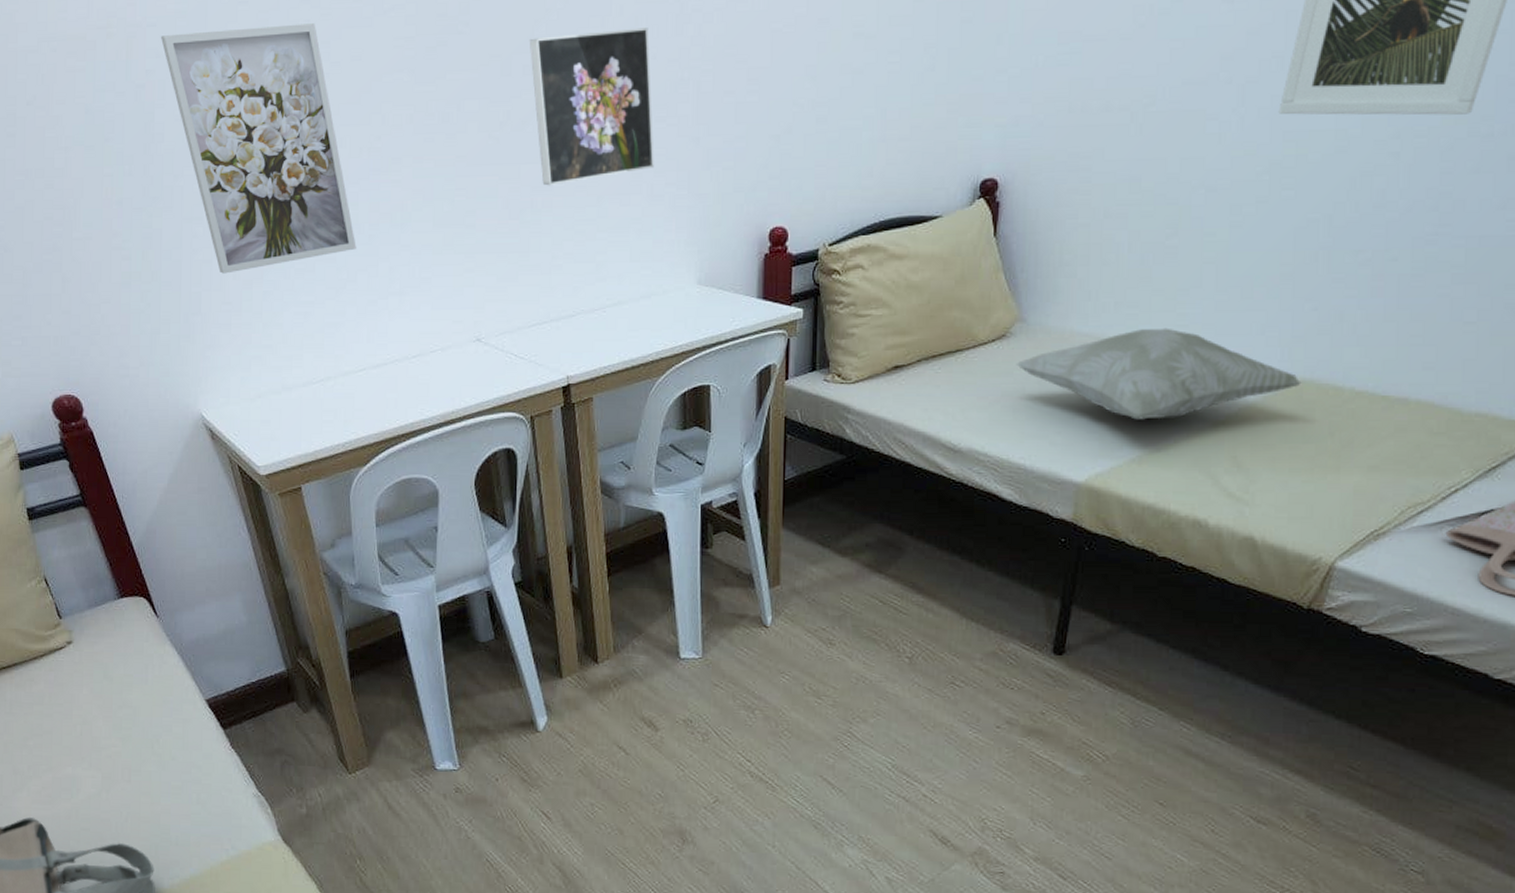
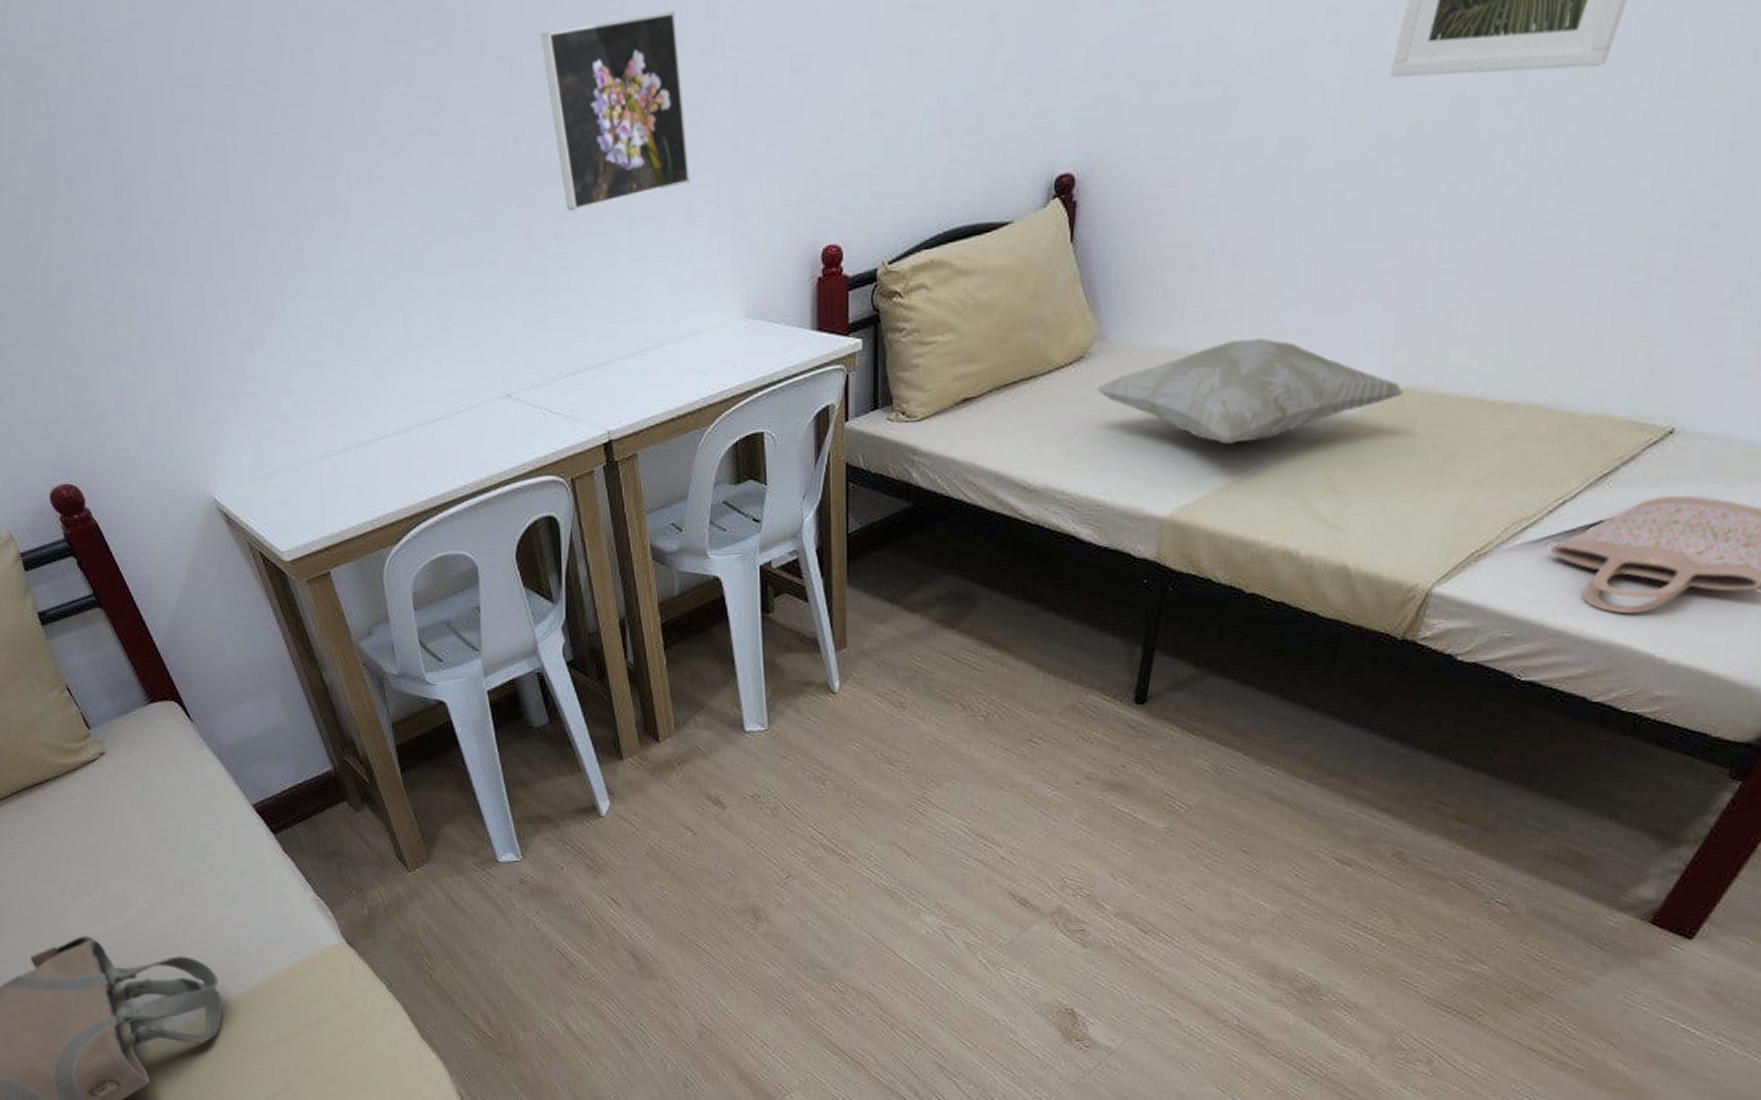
wall art: present [161,23,356,274] -> none [118,28,365,336]

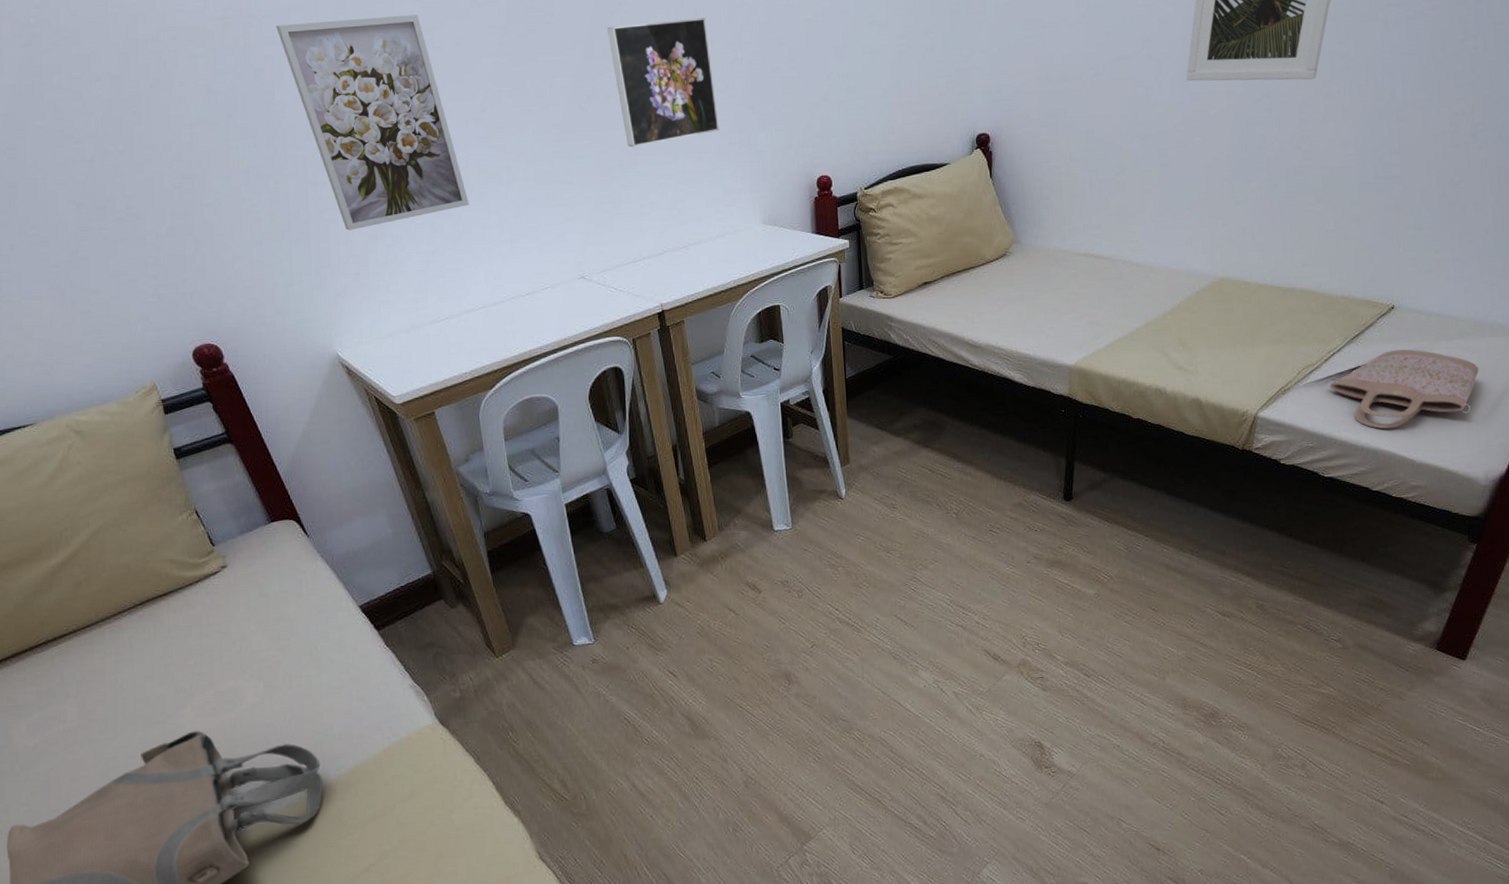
wall art: none [118,28,365,336] -> present [276,14,469,231]
decorative pillow: present [1094,337,1404,444] -> none [1015,243,1221,315]

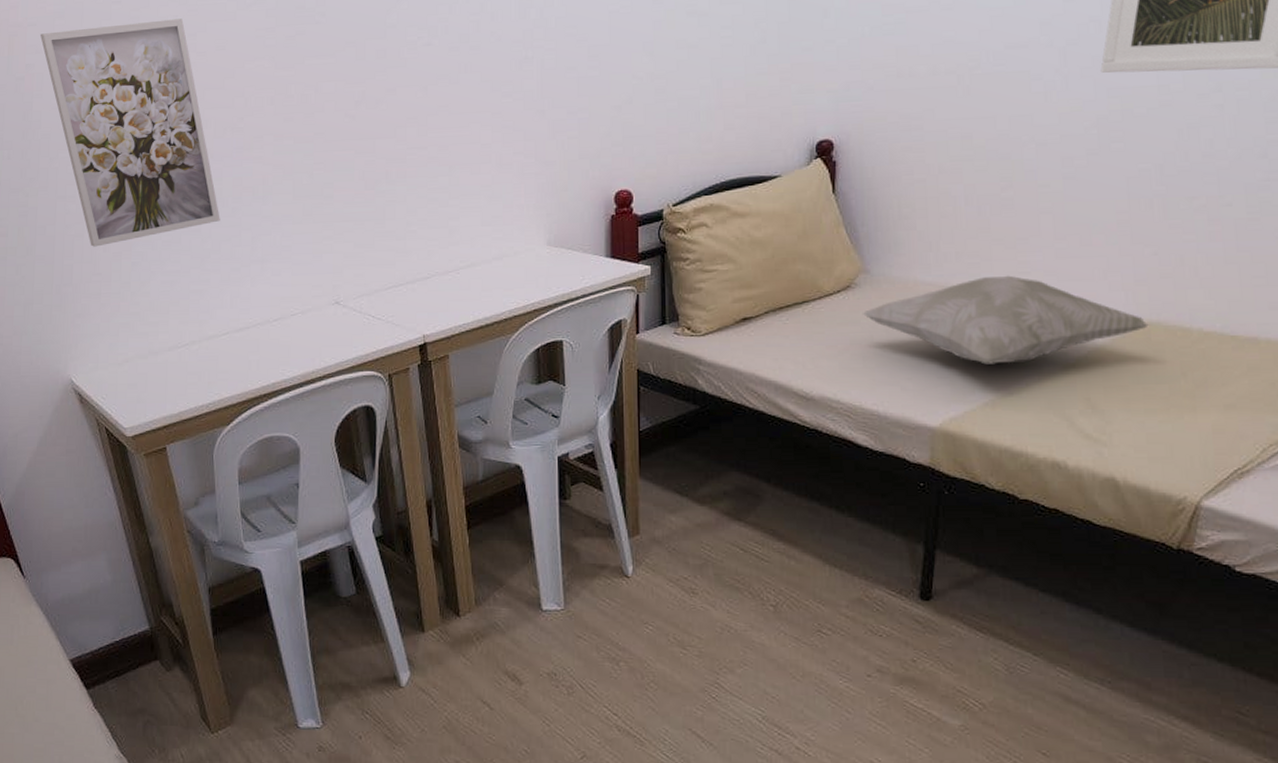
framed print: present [606,18,719,148] -> none [381,13,502,158]
decorative pillow: none [1015,243,1221,315] -> present [862,275,1149,365]

